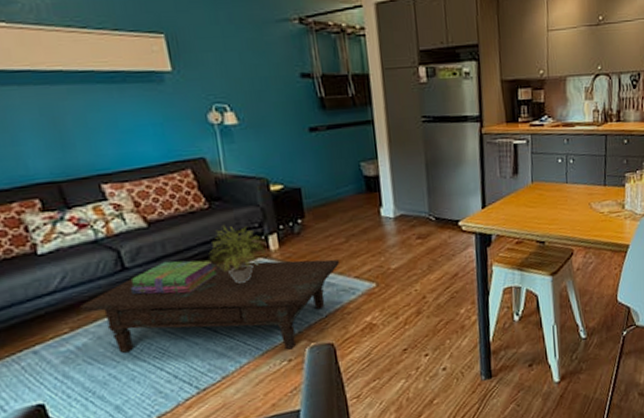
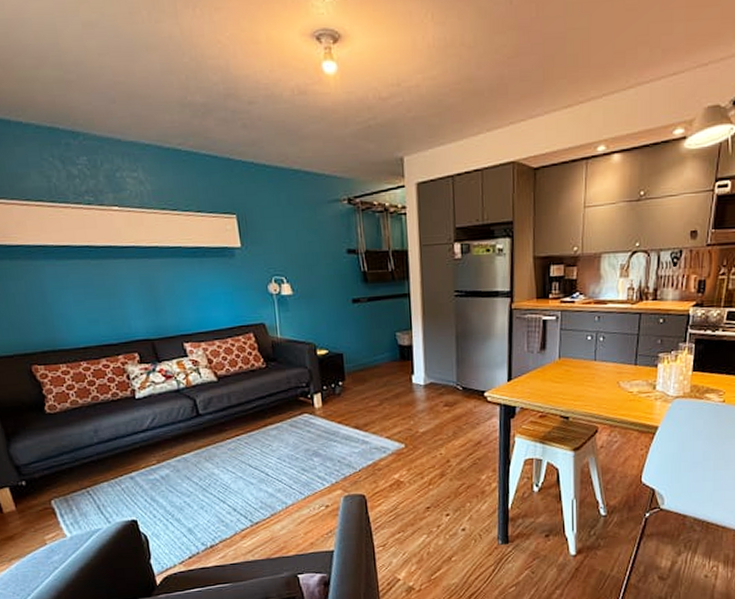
coffee table: present [78,259,339,353] -> none [164,414,373,497]
stack of books: present [130,260,217,295] -> none [202,411,270,440]
potted plant: present [210,224,265,284] -> none [265,382,310,435]

